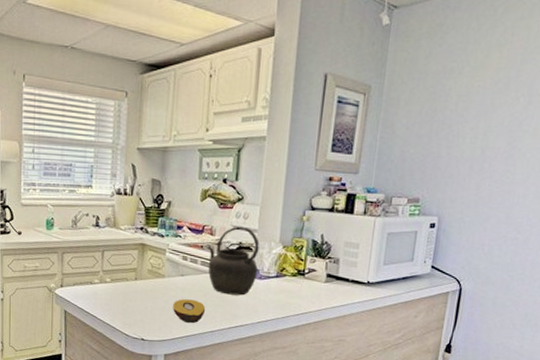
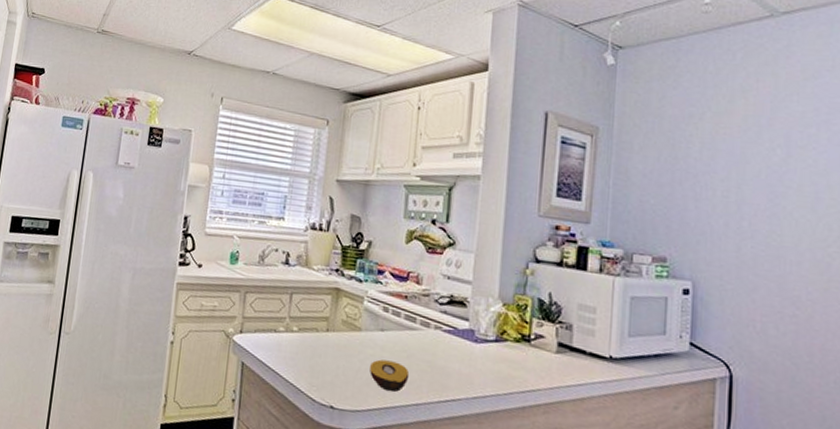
kettle: present [207,226,260,296] -> none [412,275,475,362]

